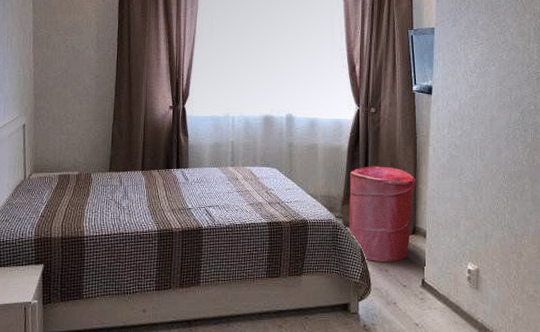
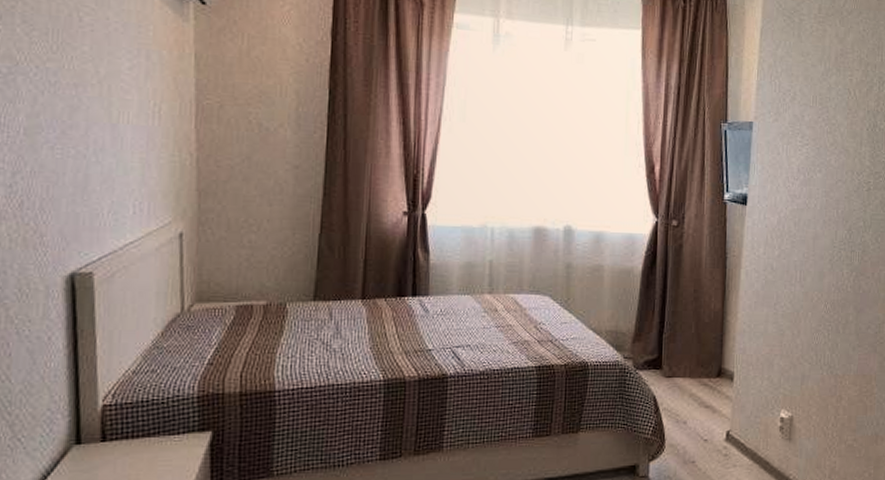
laundry hamper: present [349,166,417,263] -> none [640,293,725,413]

